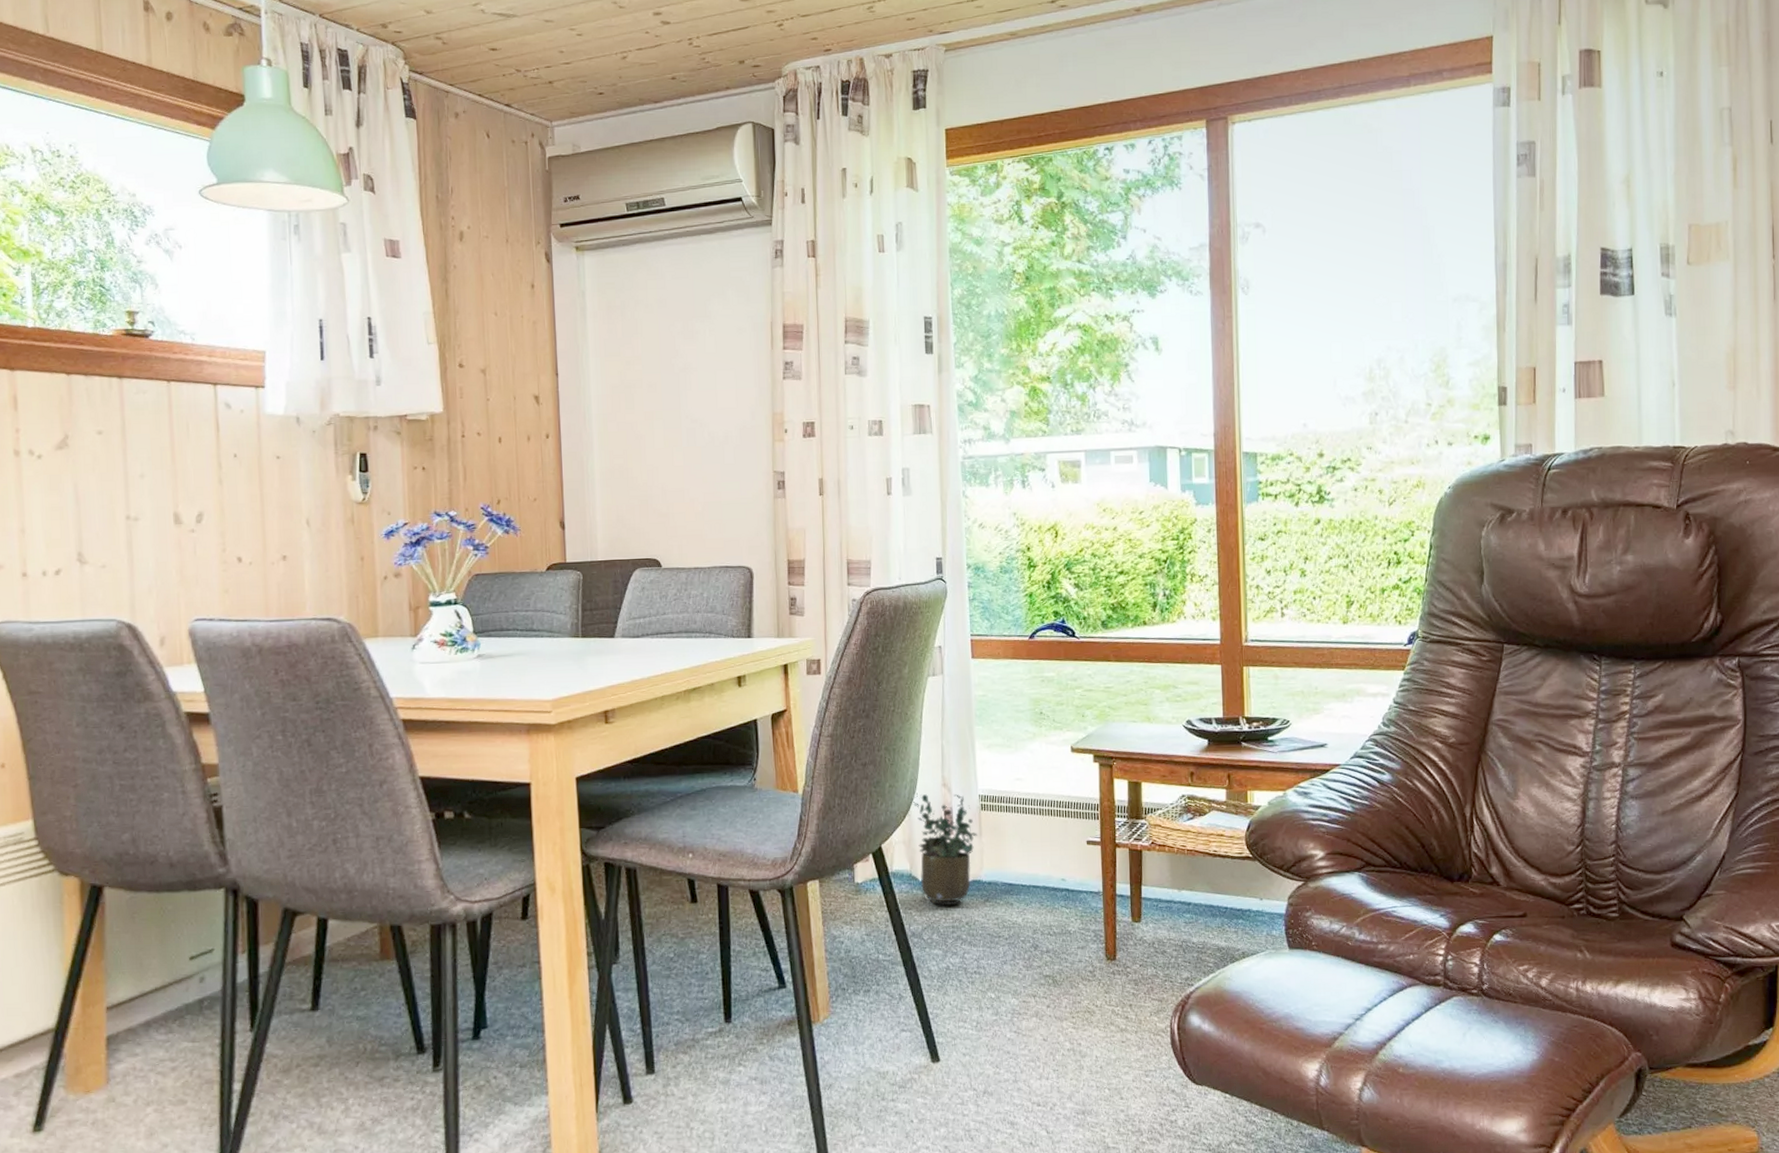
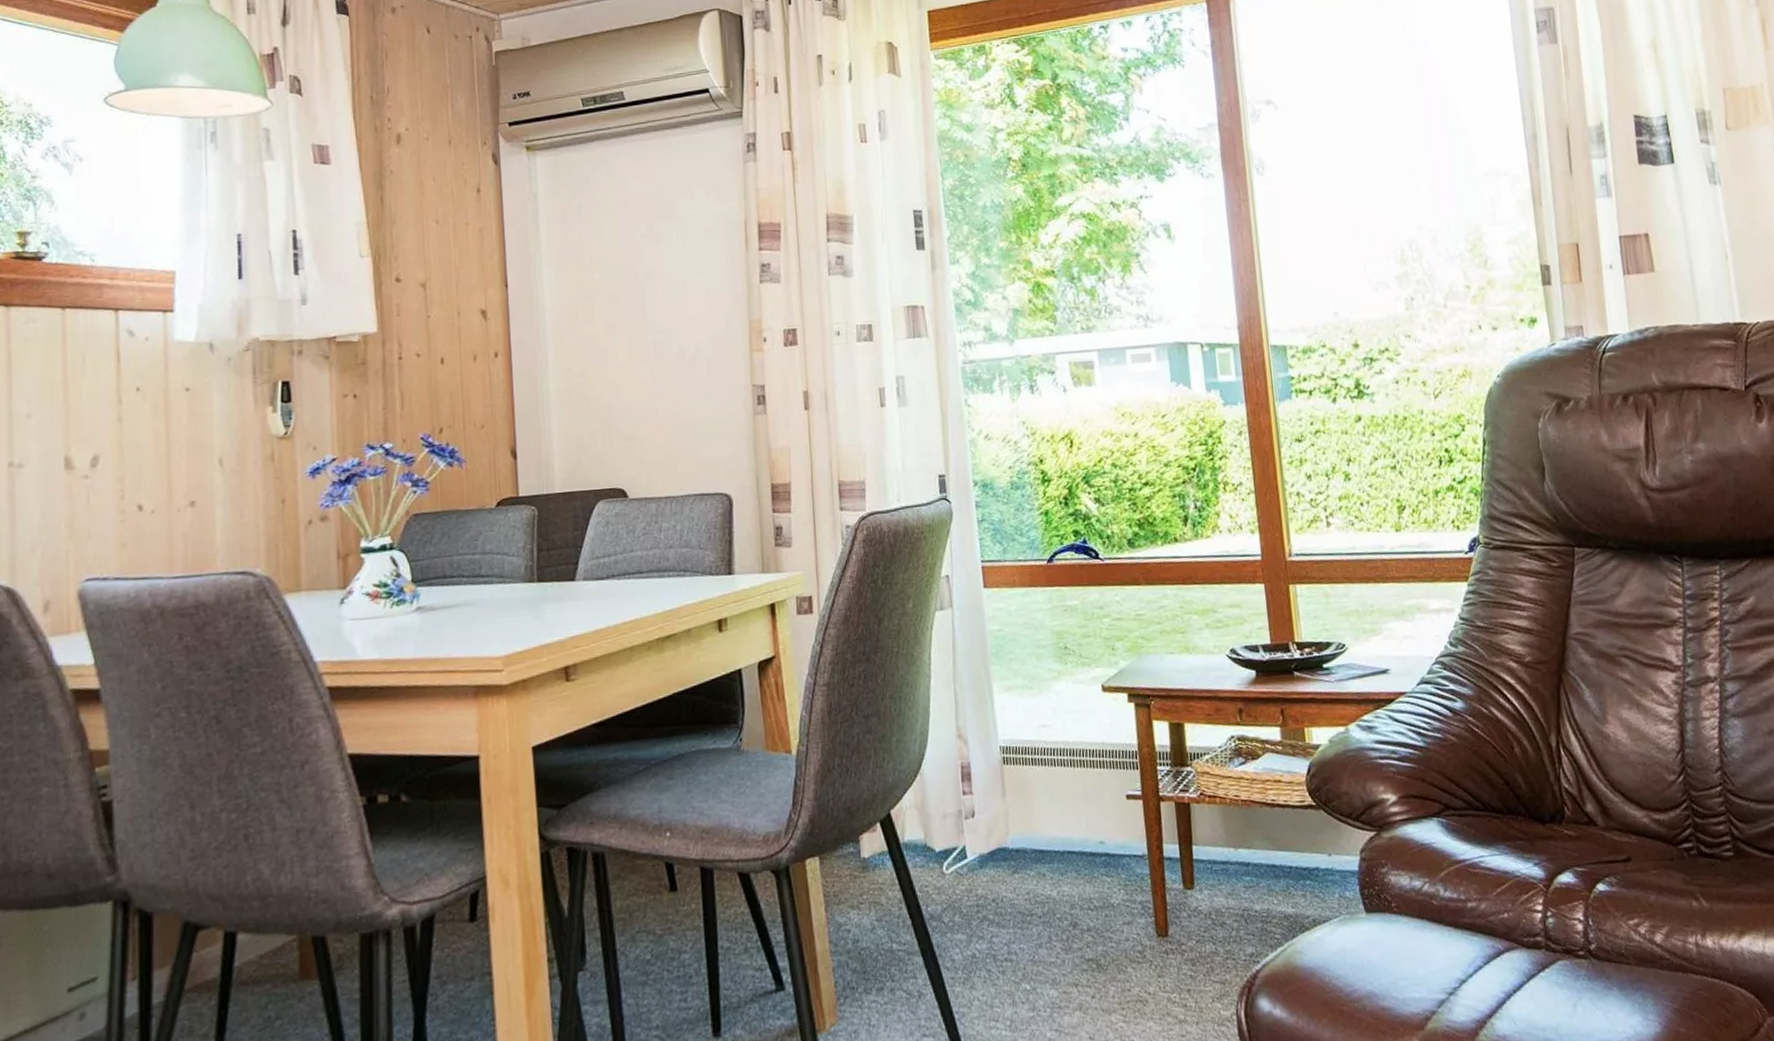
potted plant: present [912,792,978,905] -> none [924,747,1001,880]

